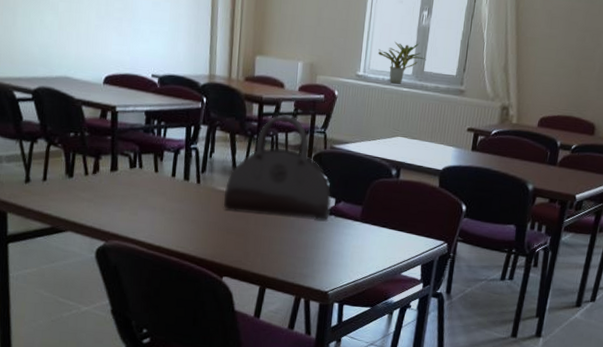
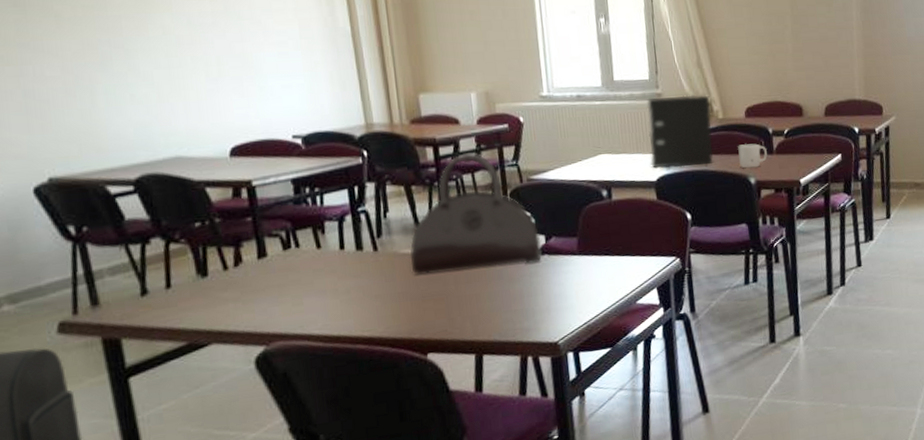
potted plant: present [378,41,426,84] -> none [559,52,614,99]
binder: none [440,93,508,165] -> present [647,95,714,168]
mug: none [522,151,551,176] -> present [737,143,767,169]

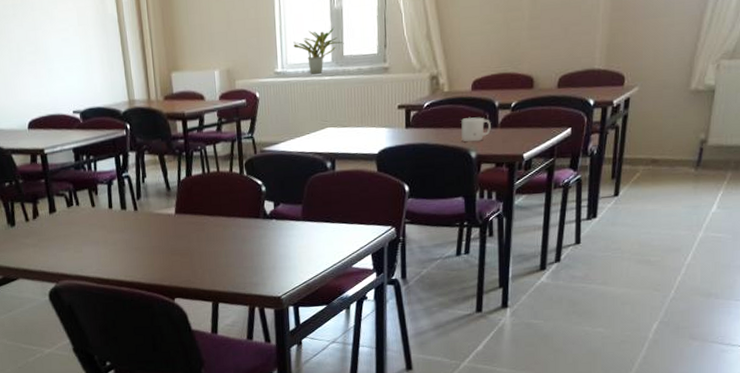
handbag: present [409,152,542,274] -> none [162,126,271,231]
potted plant: none [559,52,614,99] -> present [293,27,344,75]
binder: present [647,95,714,168] -> none [373,68,437,142]

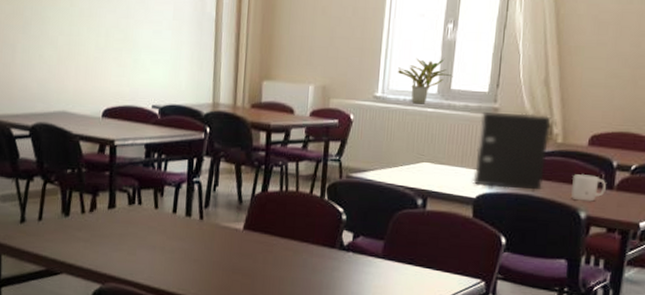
binder: none [373,68,437,142] -> present [473,111,551,190]

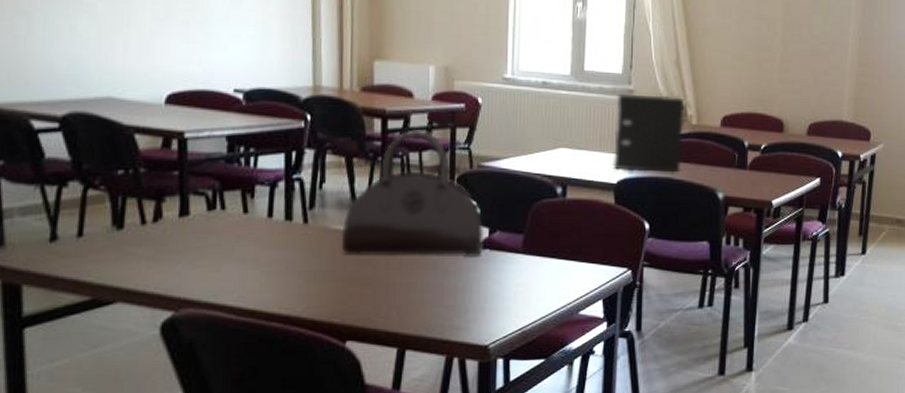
handbag: none [228,142,349,256] -> present [341,129,484,255]
potted plant: present [398,58,453,104] -> none [527,37,586,87]
mug: present [571,174,606,202] -> none [708,155,740,182]

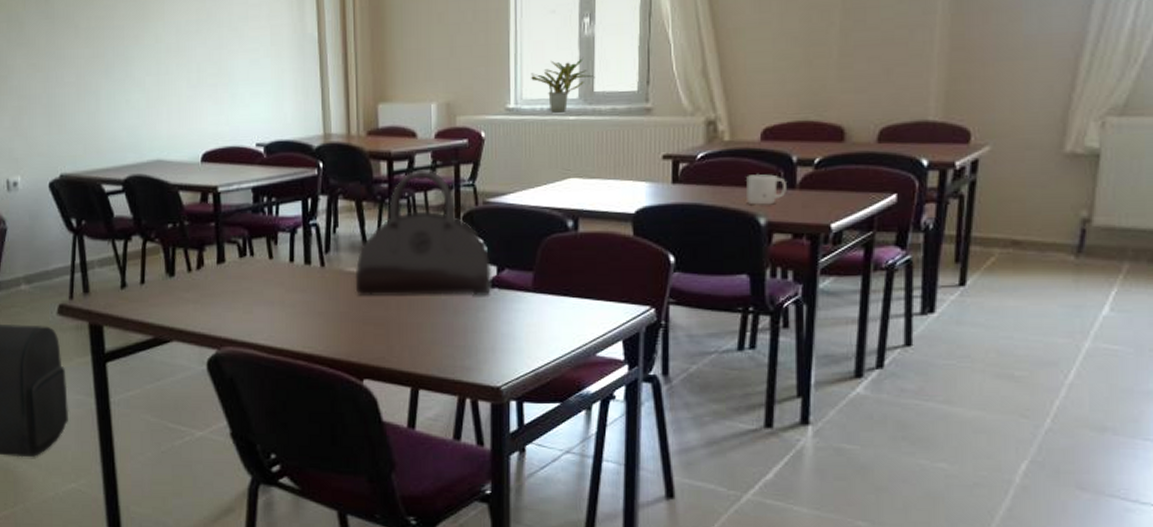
potted plant: none [527,37,586,87] -> present [531,58,595,113]
binder: present [613,93,685,173] -> none [630,111,715,199]
mug: none [708,155,740,182] -> present [745,174,786,205]

